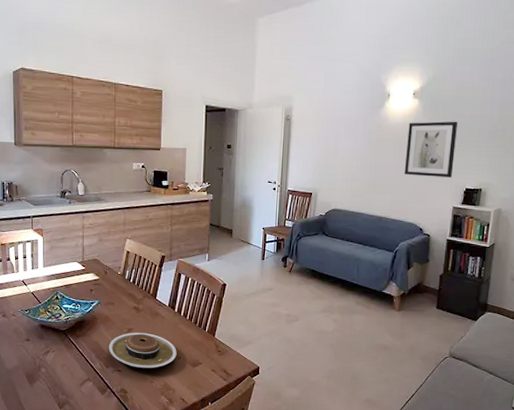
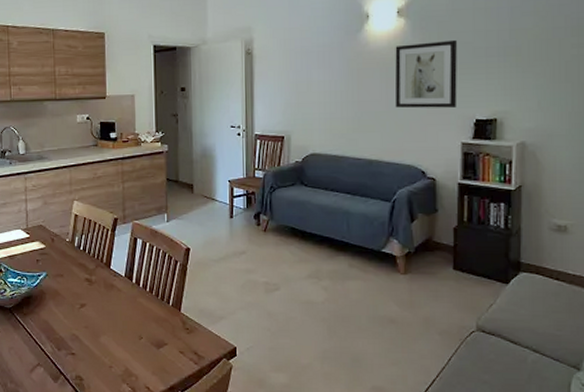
plate: present [108,332,177,369] -> none [59,309,138,352]

